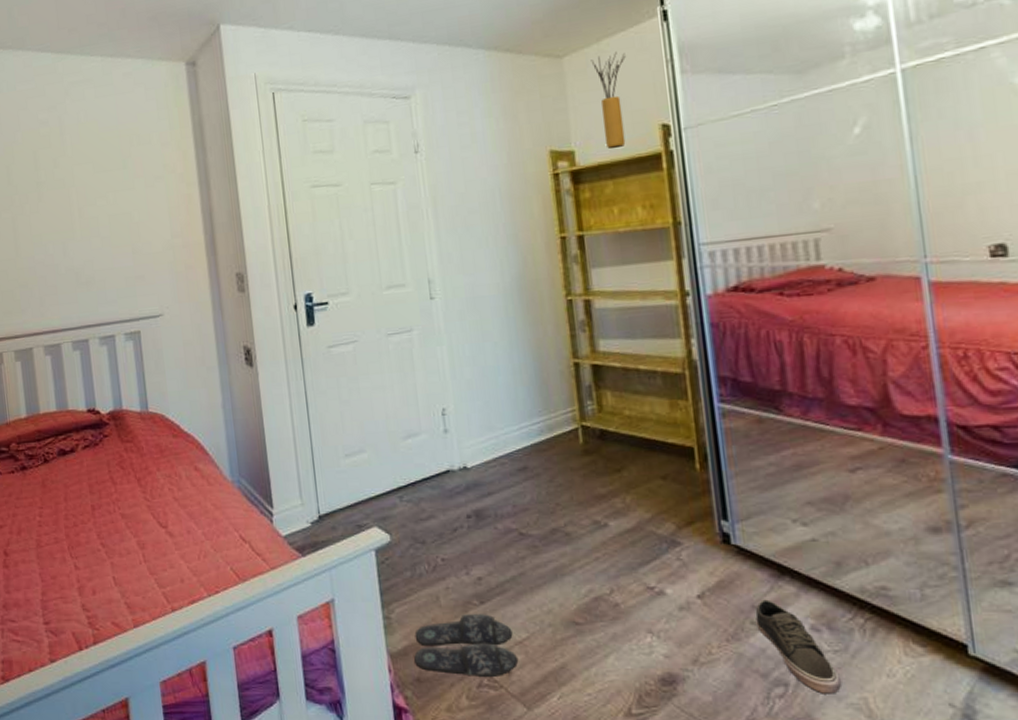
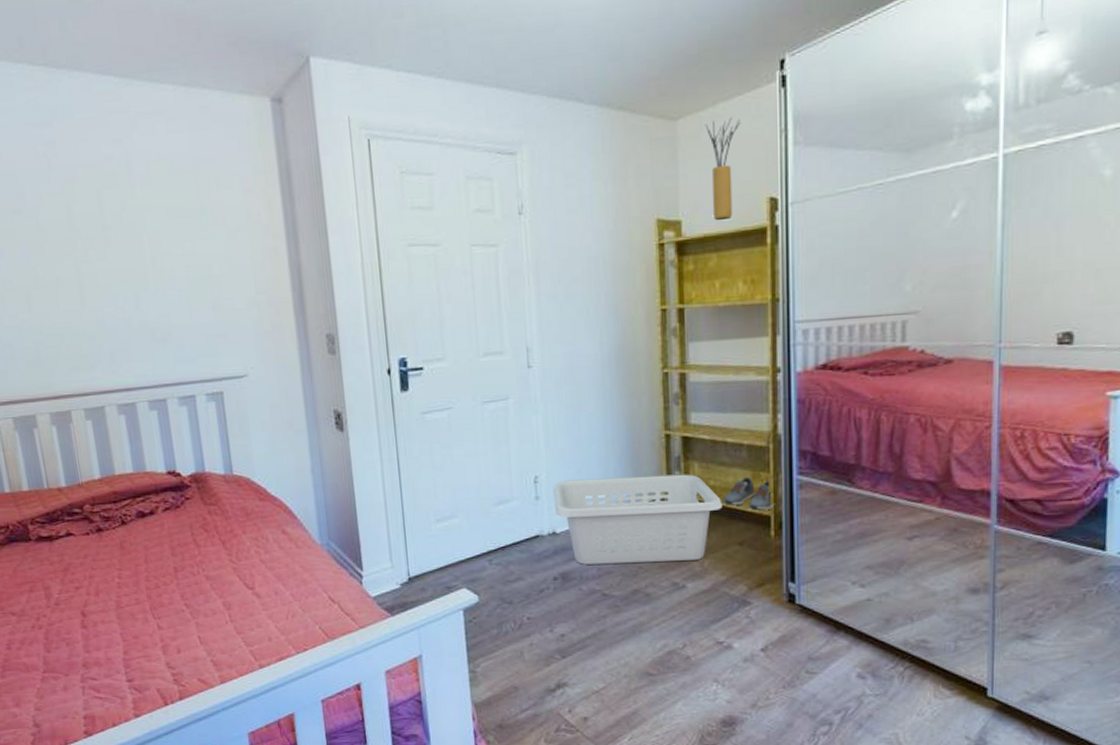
slippers: present [414,614,518,677] -> none [497,667,594,722]
laundry basket: none [461,403,641,501] -> present [553,474,723,565]
shoe: none [641,405,697,442] -> present [724,476,775,511]
shoe: present [755,599,841,694] -> none [811,652,877,731]

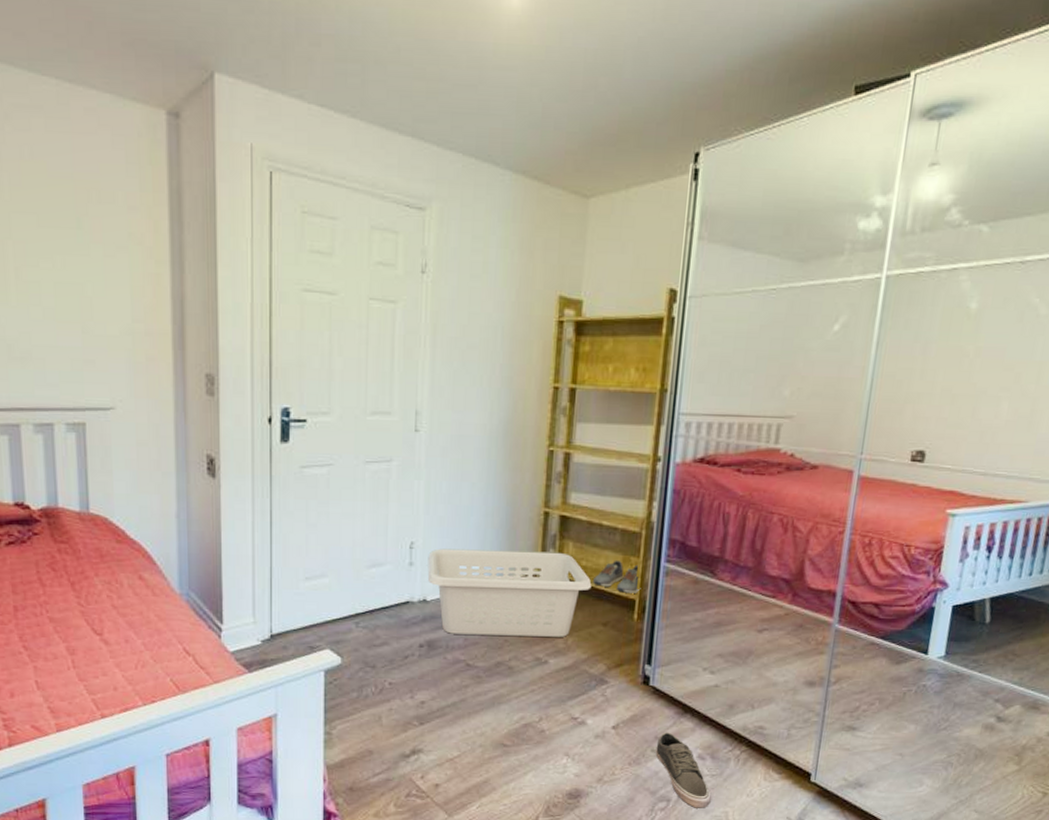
vase: present [705,117,740,221] -> none [614,203,651,306]
shoe: none [811,652,877,731] -> present [655,732,712,808]

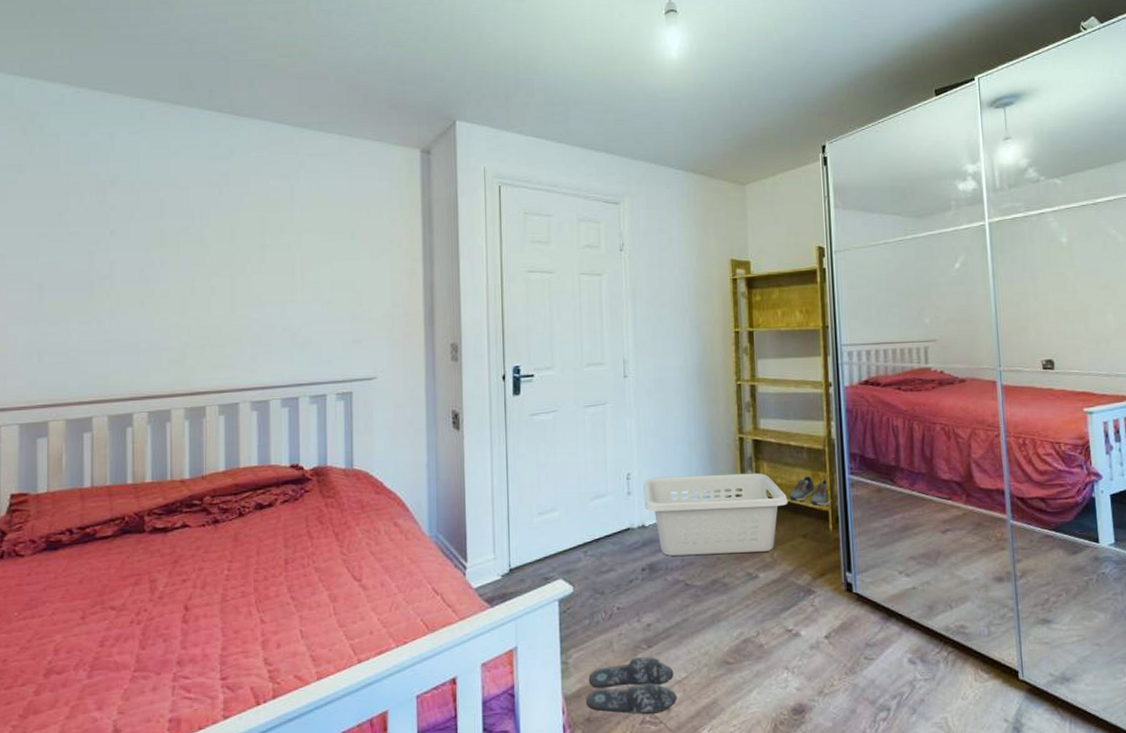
slippers: none [350,733,446,788] -> present [586,657,676,714]
shoe: present [655,732,712,808] -> none [868,638,929,716]

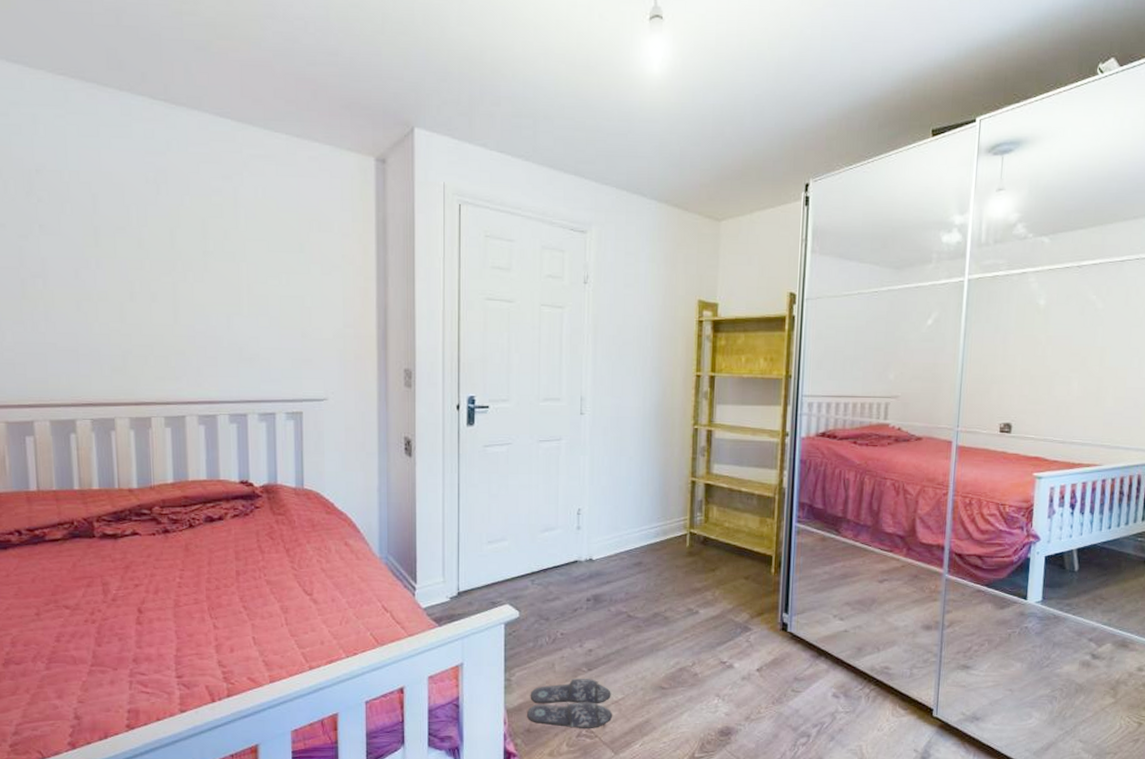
laundry basket: present [643,472,788,556] -> none [593,514,734,590]
shoe: present [789,475,832,506] -> none [735,521,777,551]

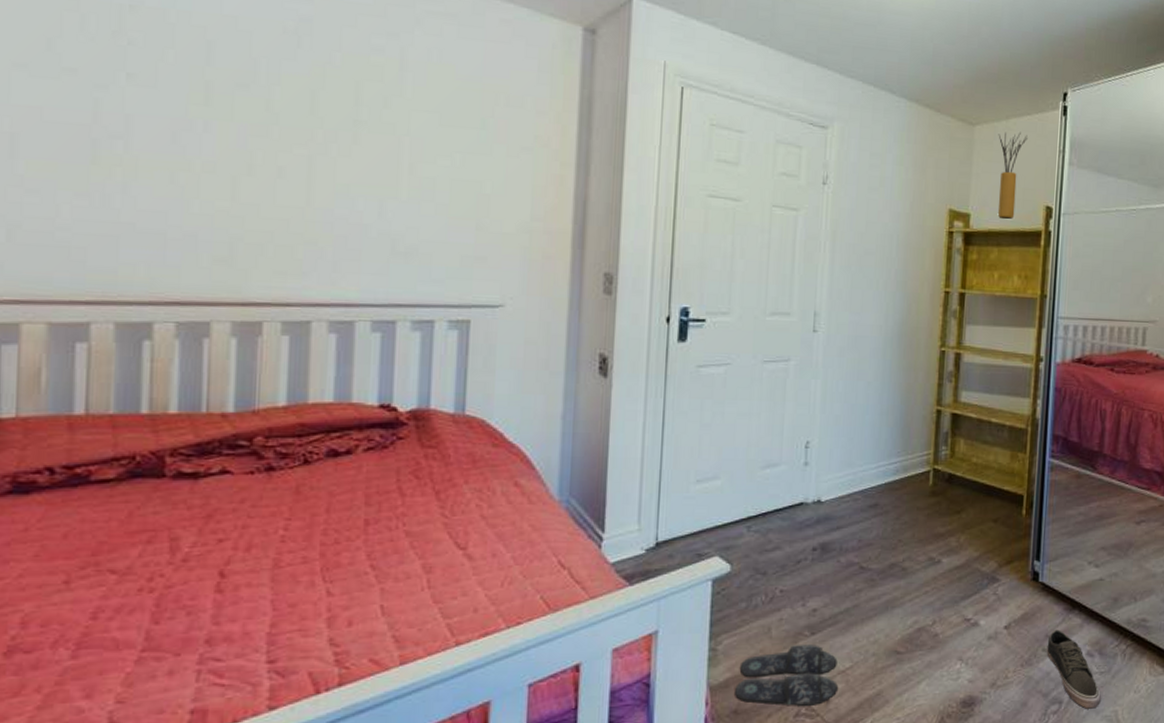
vase: none [743,224,771,307] -> present [998,132,1028,220]
shoe: none [795,673,846,743] -> present [1046,629,1101,709]

